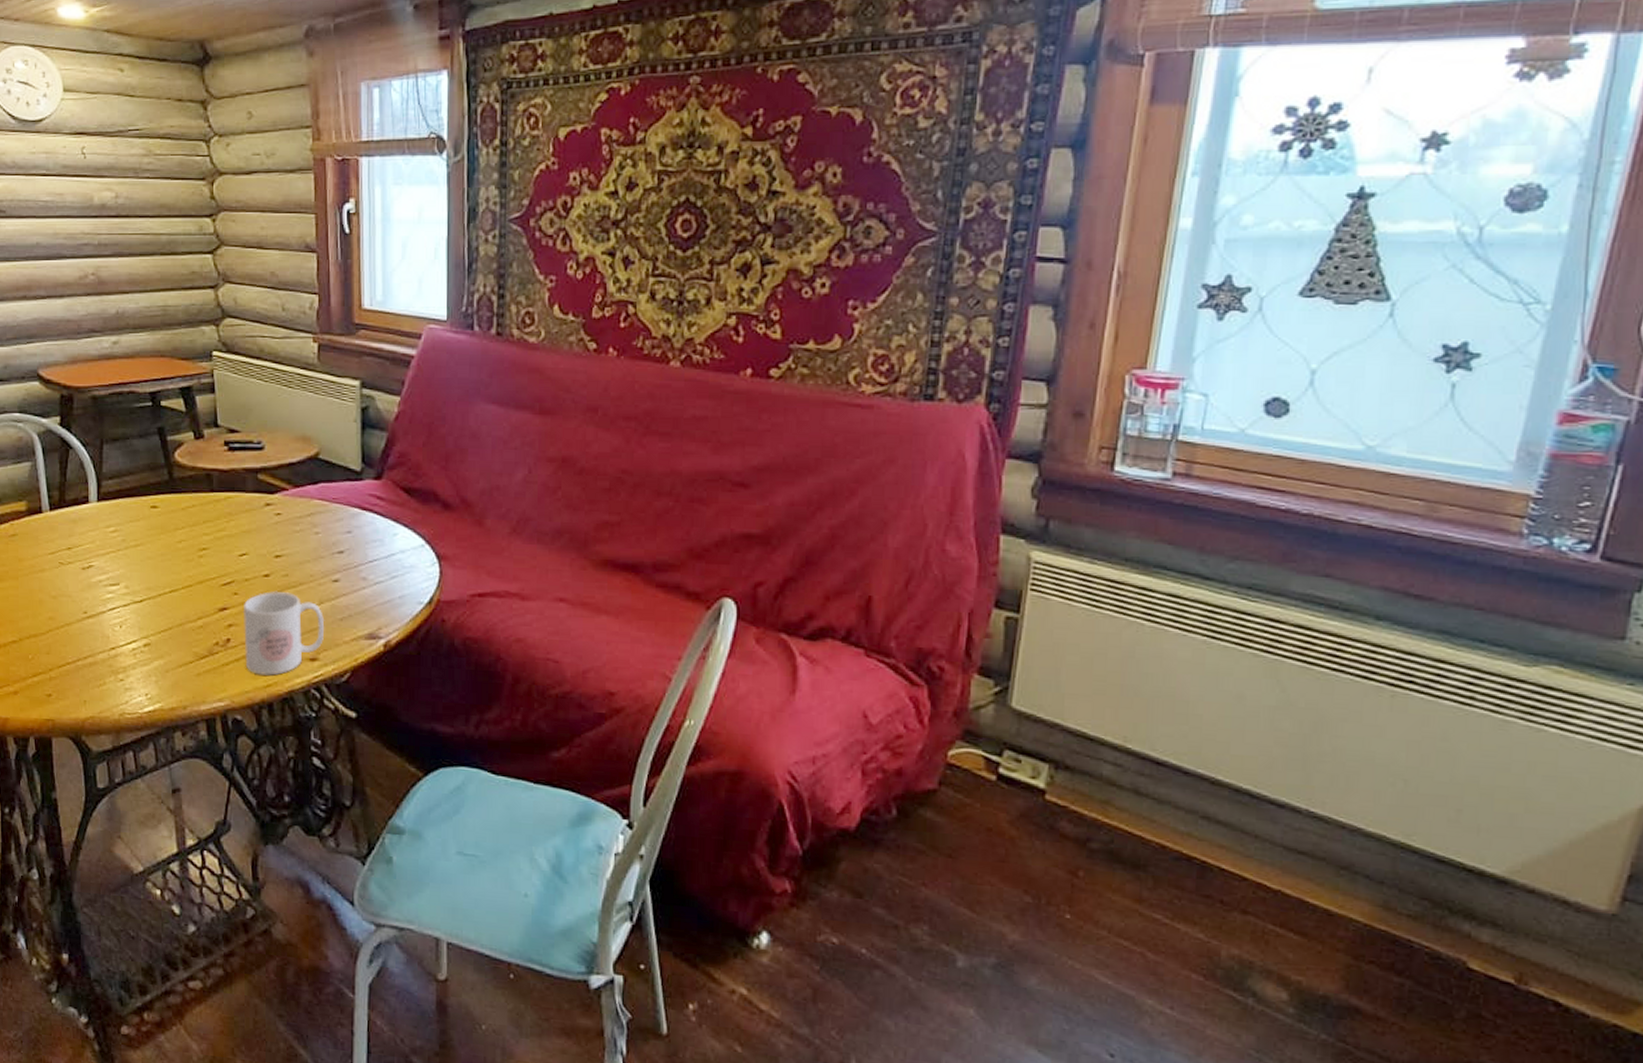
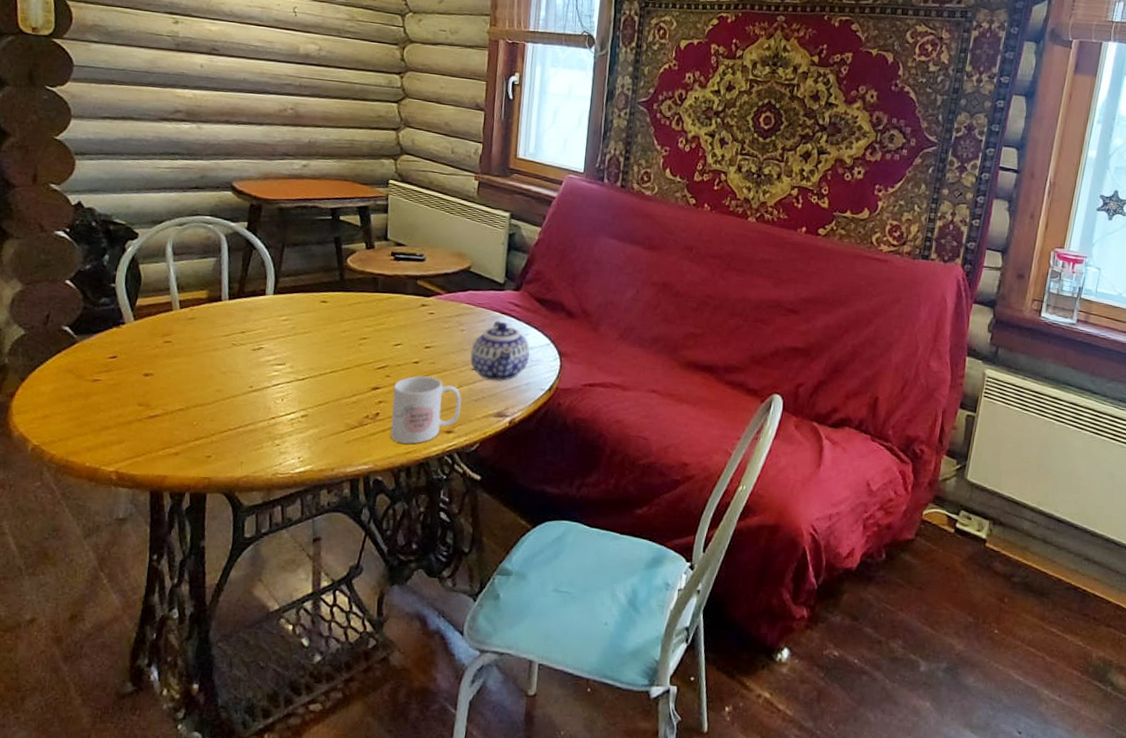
teapot: none [329,519,400,595] -> present [470,321,530,381]

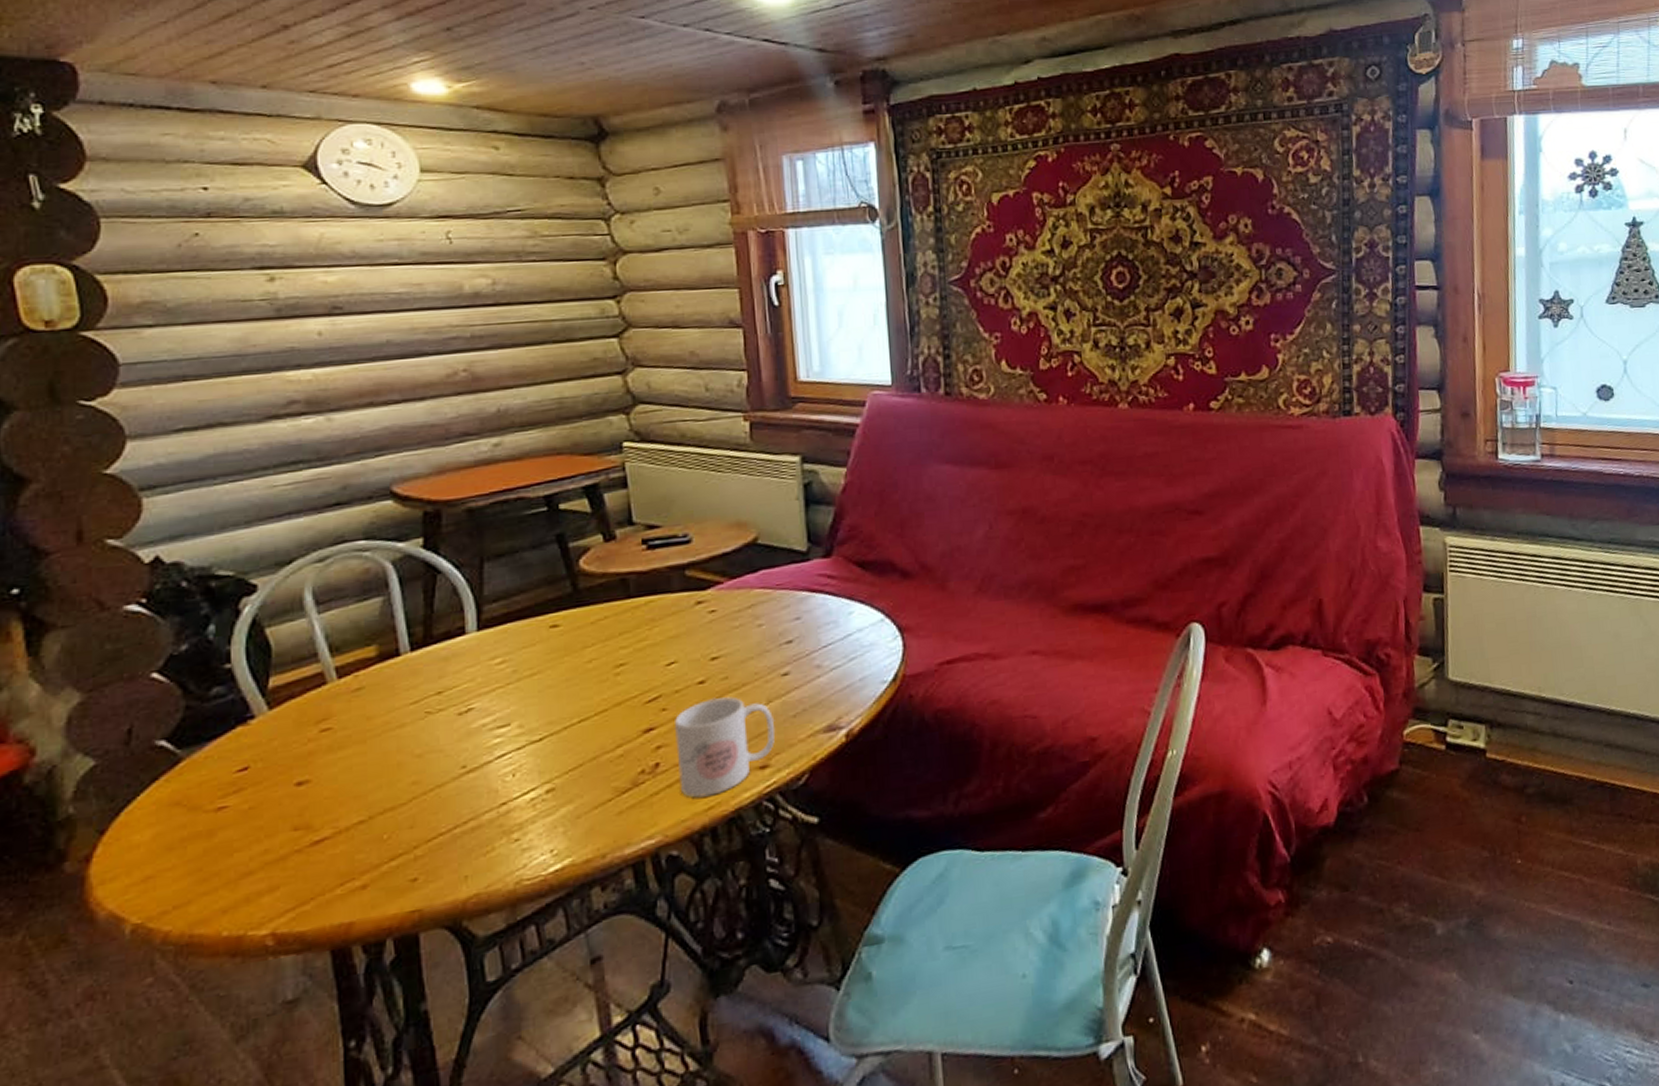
teapot: present [470,321,530,381] -> none [776,602,859,685]

